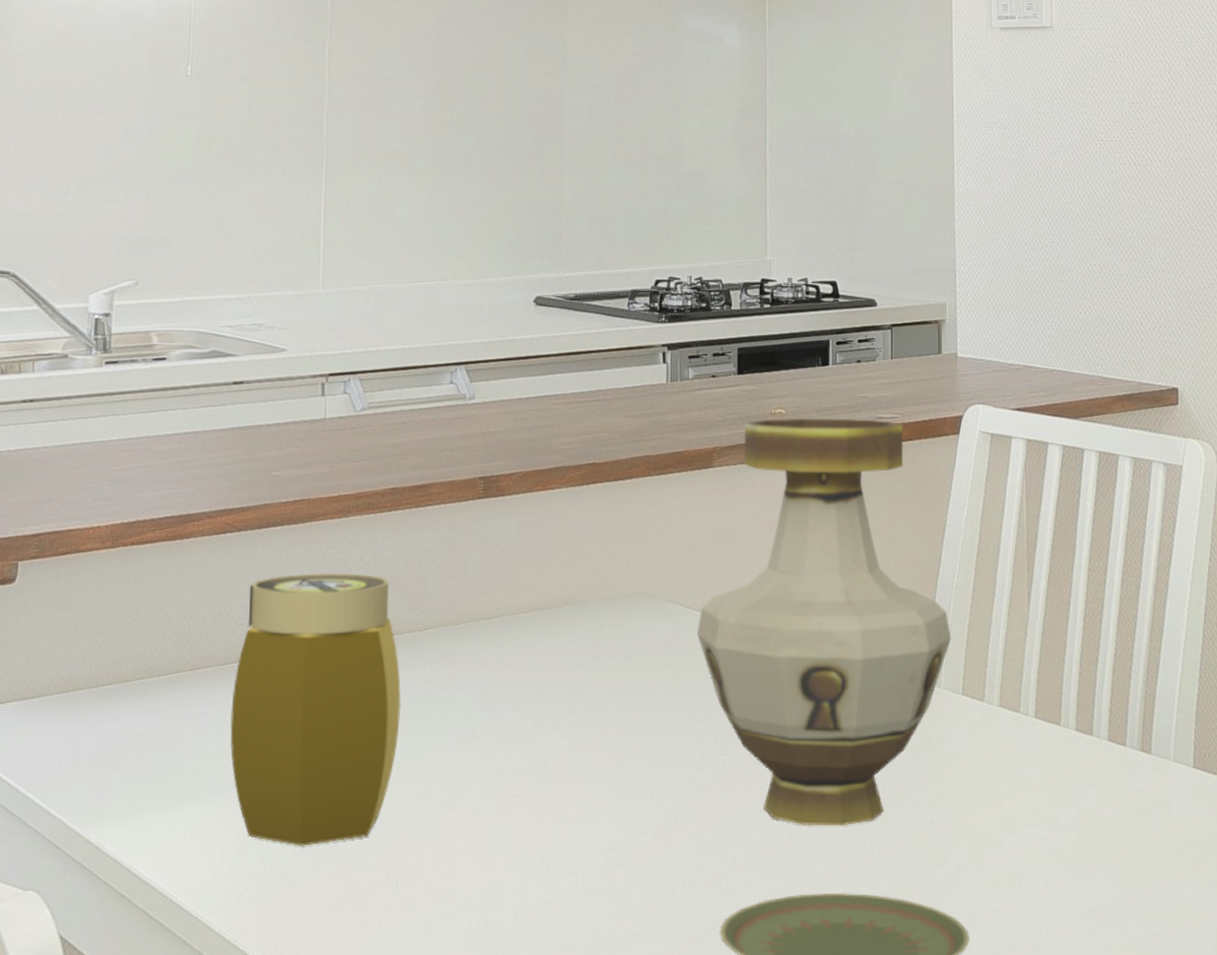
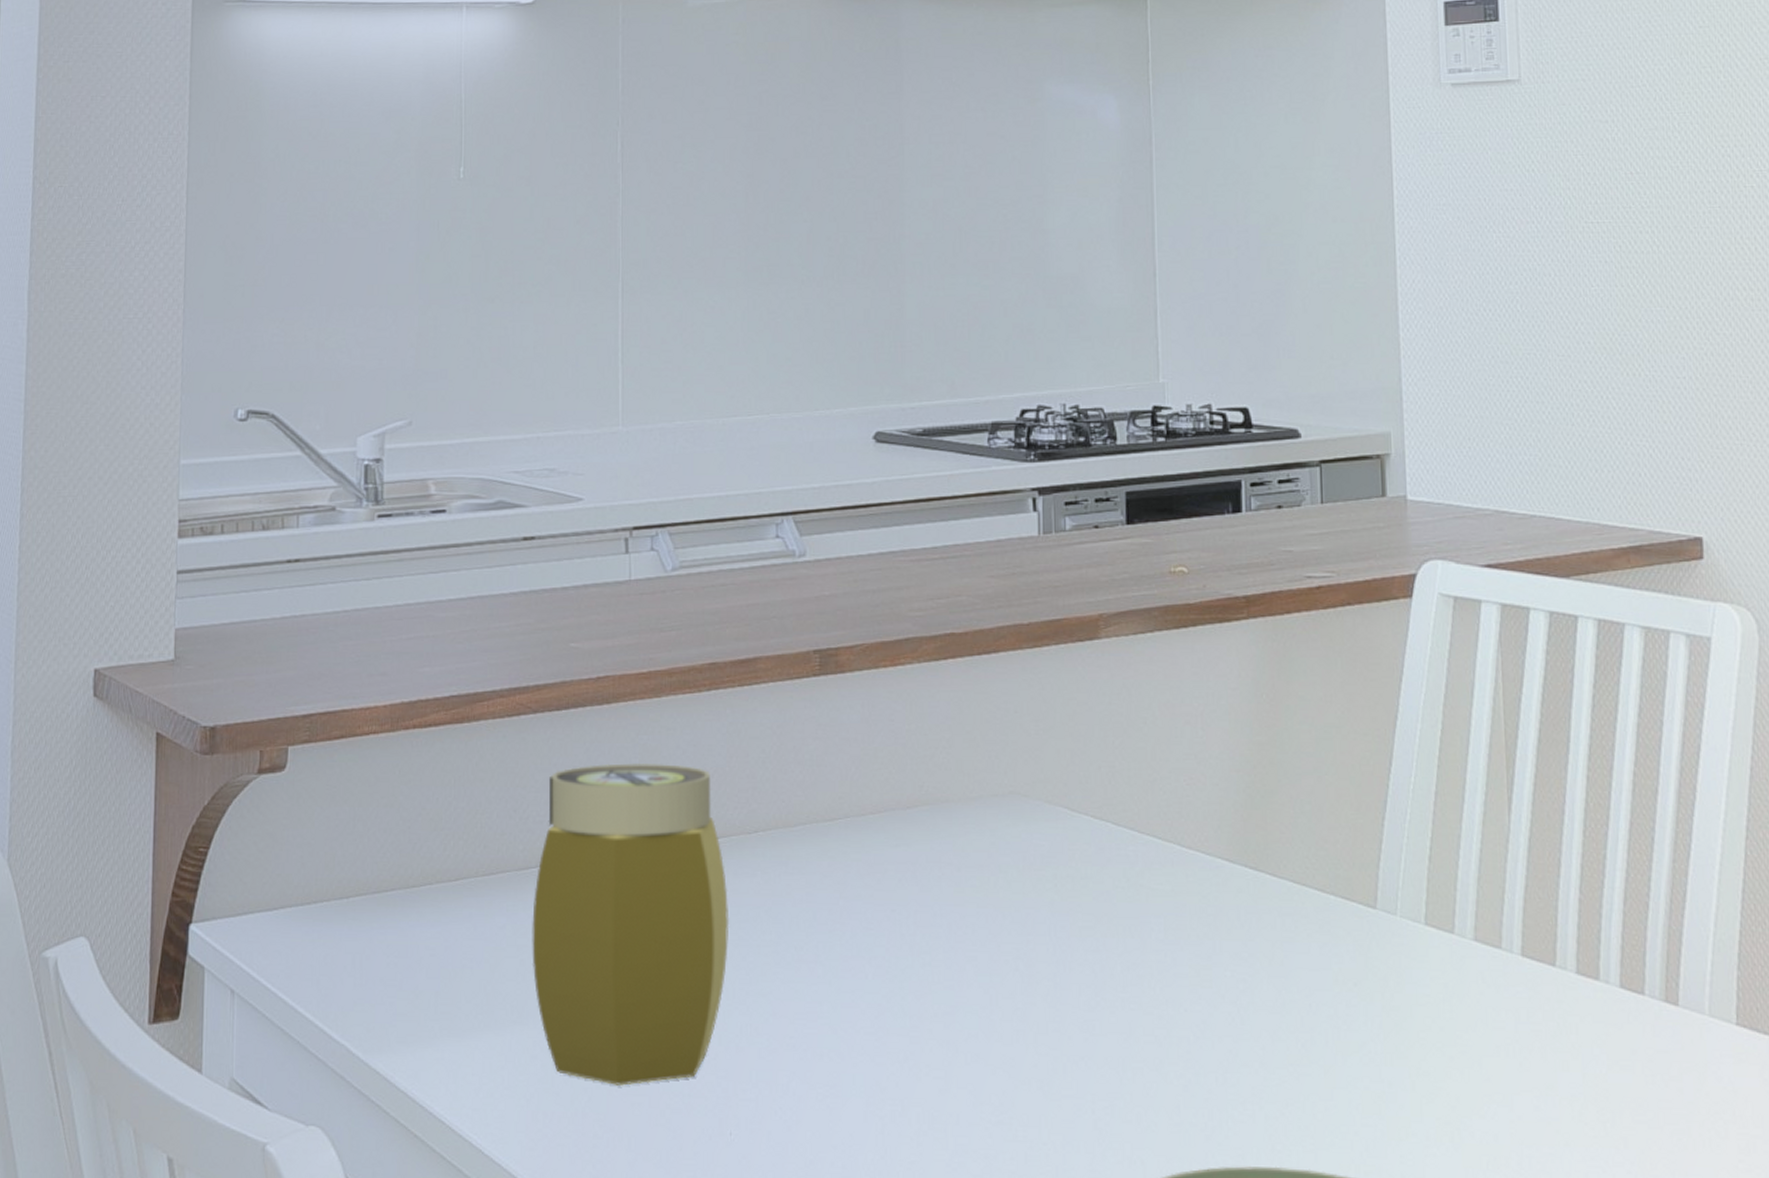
vase: present [696,418,952,826] -> none [1084,577,1409,1085]

